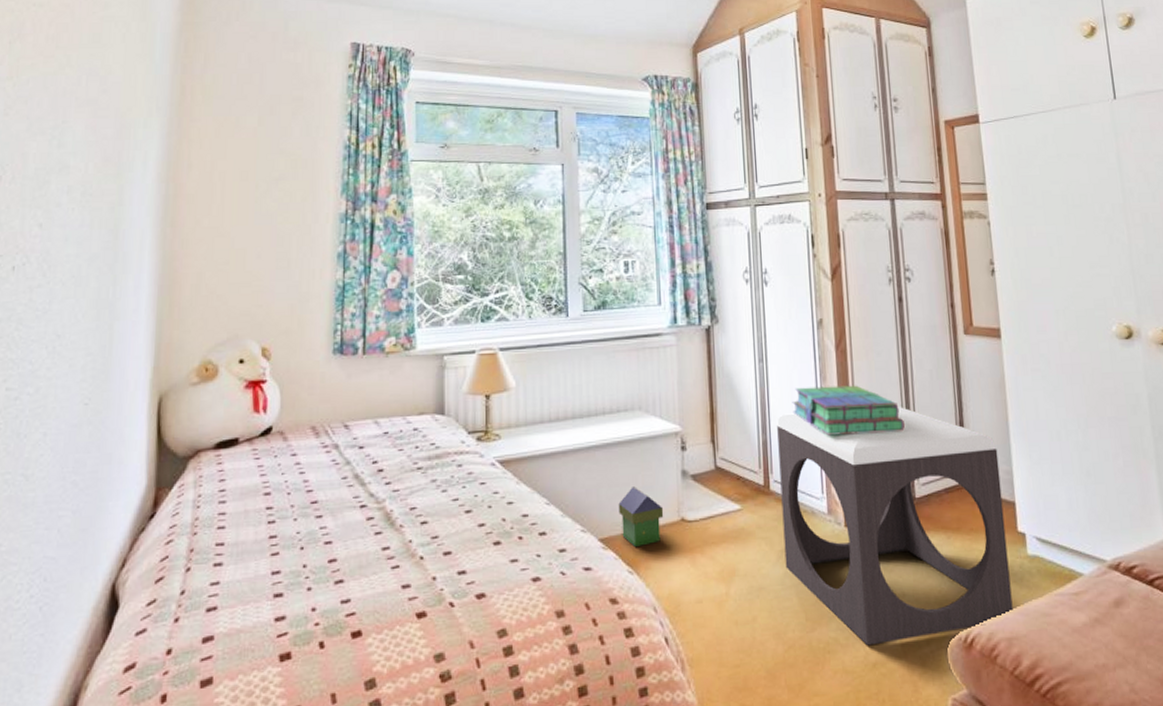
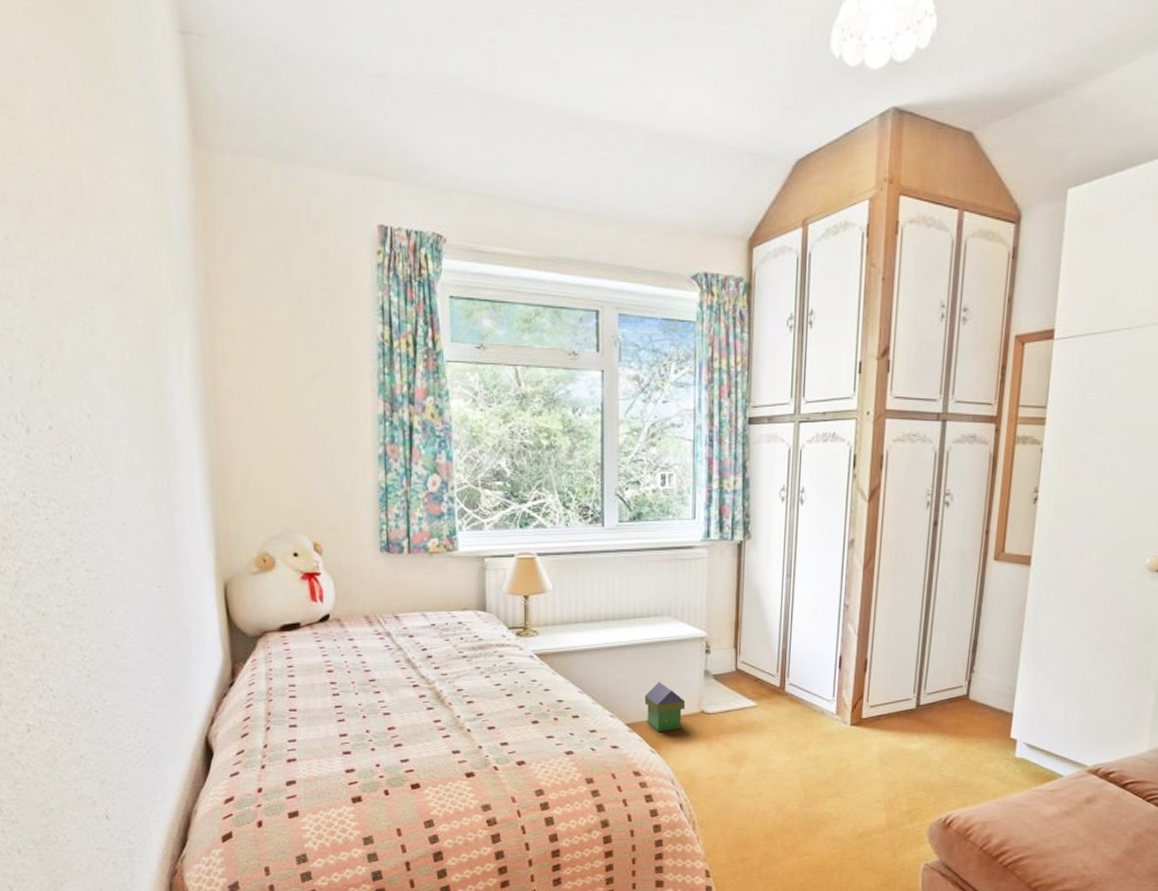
footstool: present [777,405,1013,646] -> none [792,623,1006,820]
stack of books: present [792,385,905,436] -> none [814,602,920,647]

